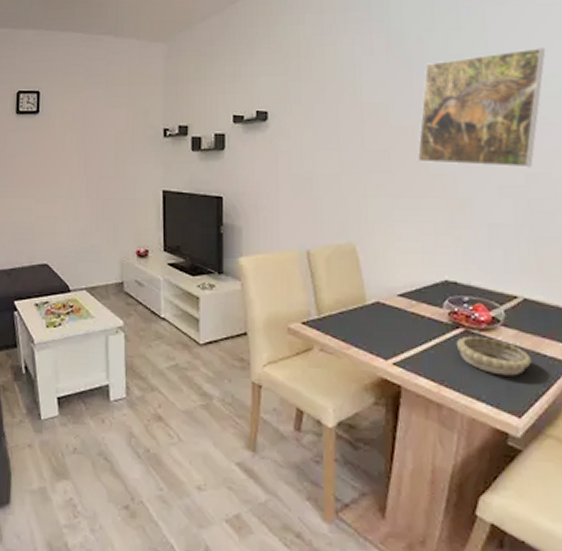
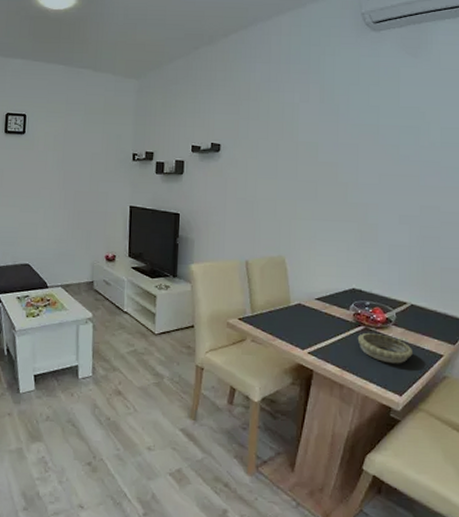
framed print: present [417,47,546,168] -> none [338,105,444,202]

